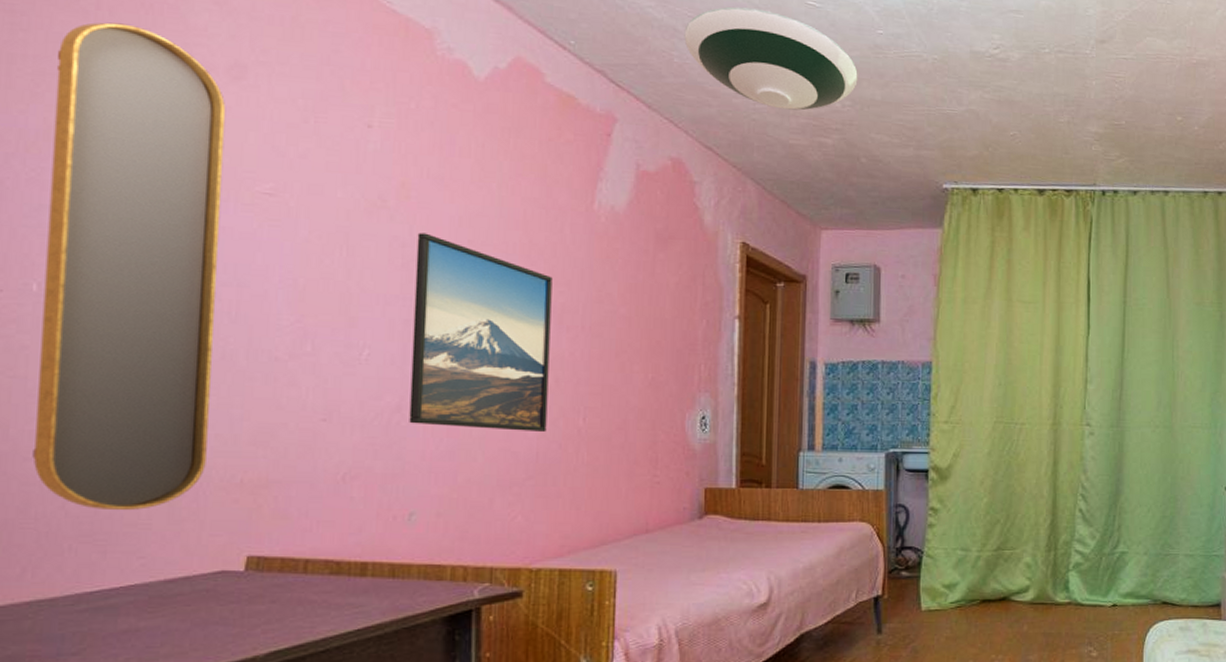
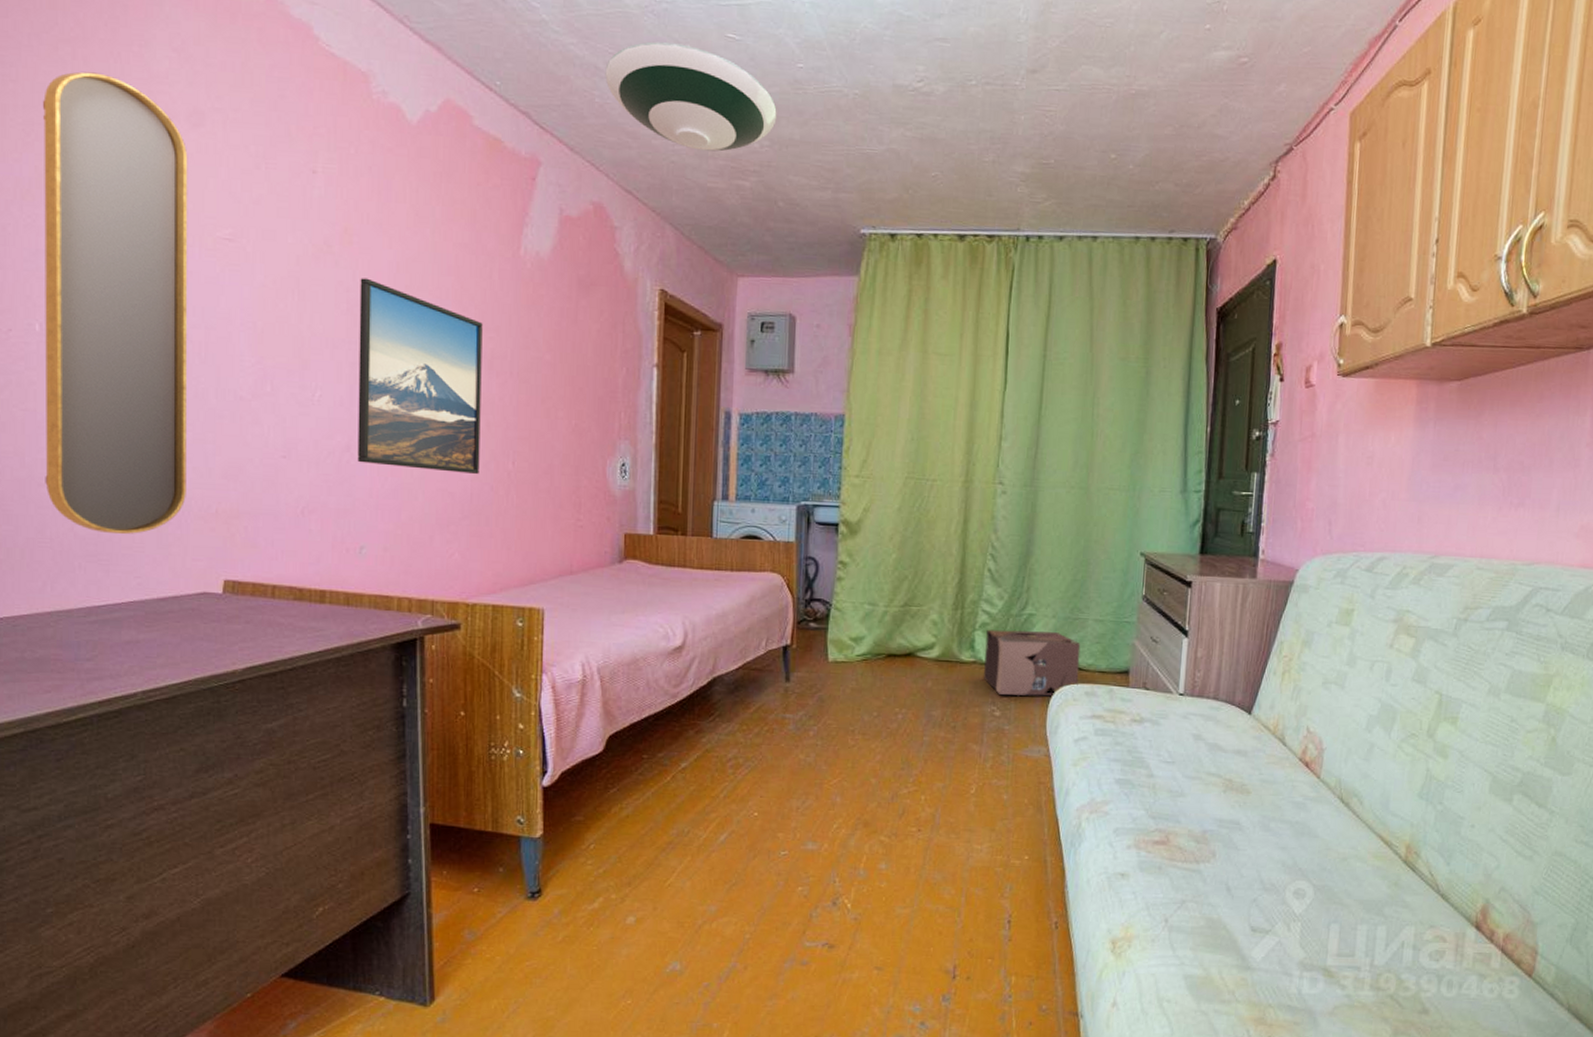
cardboard box: none [1079,569,1173,634] -> present [984,629,1081,697]

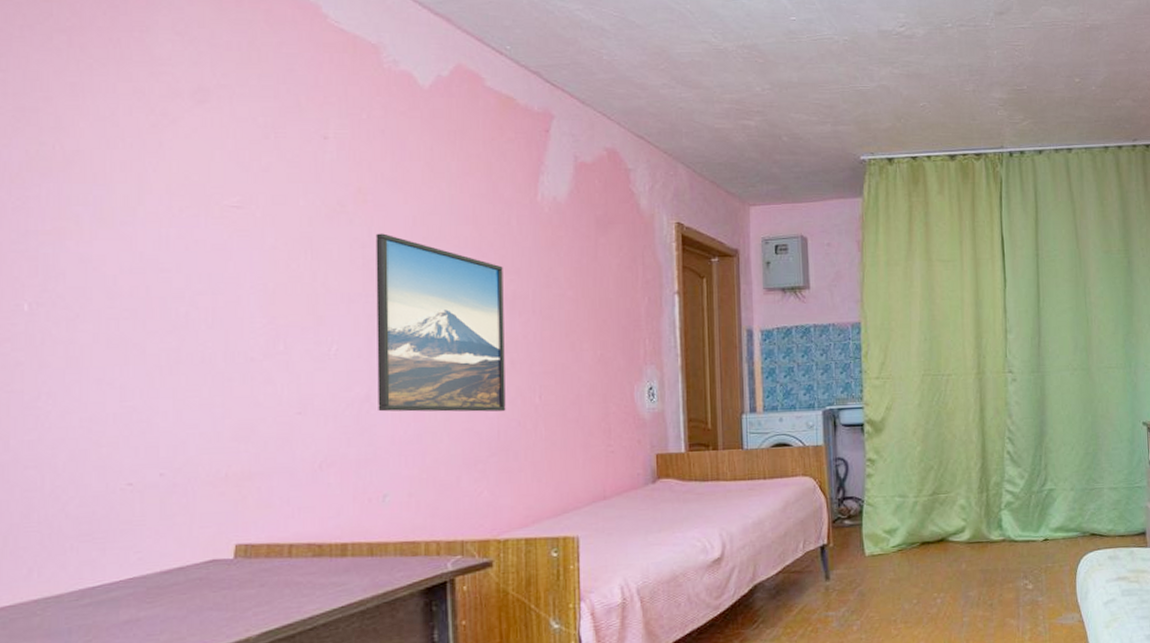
home mirror: present [42,71,188,534] -> none [32,58,193,510]
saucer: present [605,42,777,152] -> none [611,4,775,97]
cardboard box: present [984,629,1081,697] -> none [1012,503,1101,568]

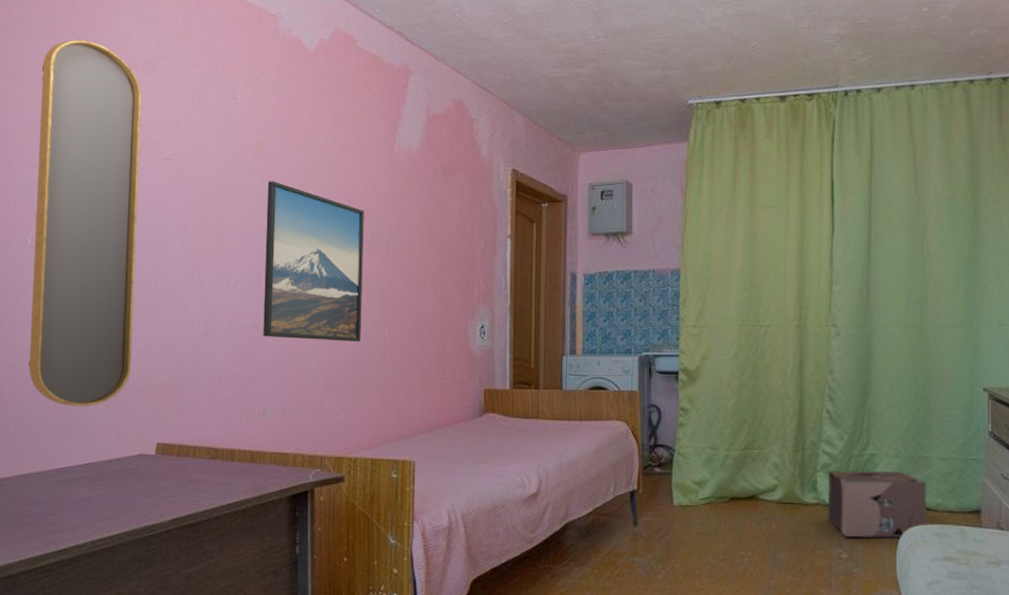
home mirror: none [32,58,193,510] -> present [28,39,142,406]
cardboard box: none [1012,503,1101,568] -> present [828,470,927,538]

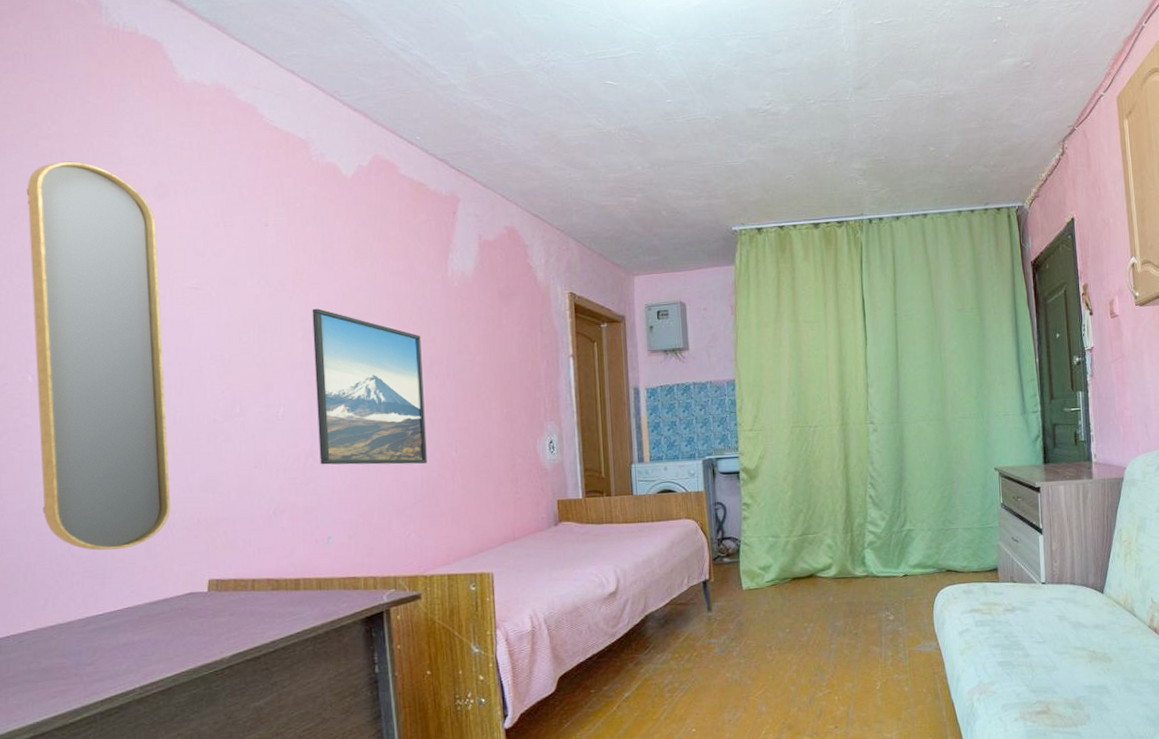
cardboard box: present [828,470,927,538] -> none [874,543,956,601]

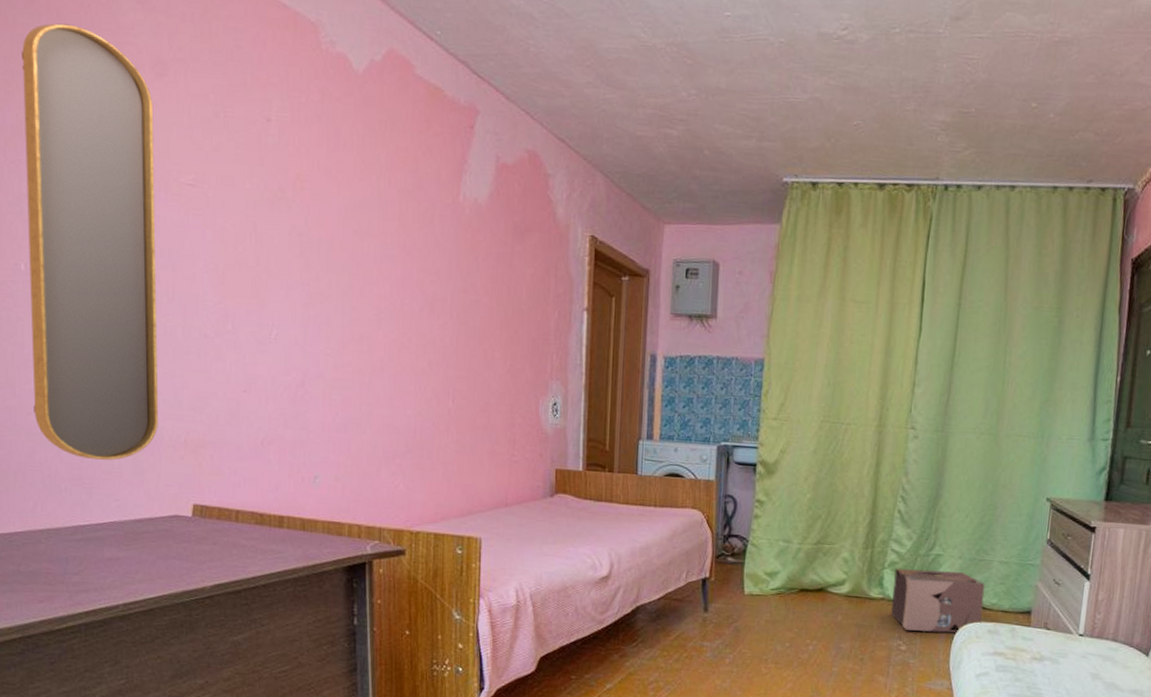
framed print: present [312,308,427,465] -> none [311,222,425,410]
cardboard box: none [874,543,956,601] -> present [891,568,985,633]

